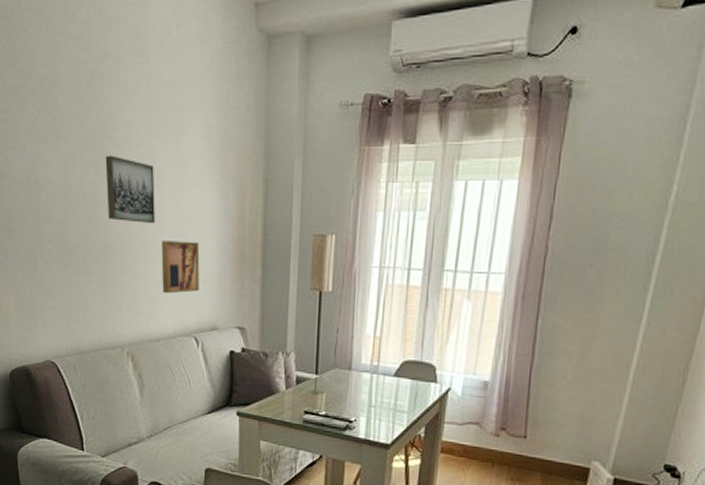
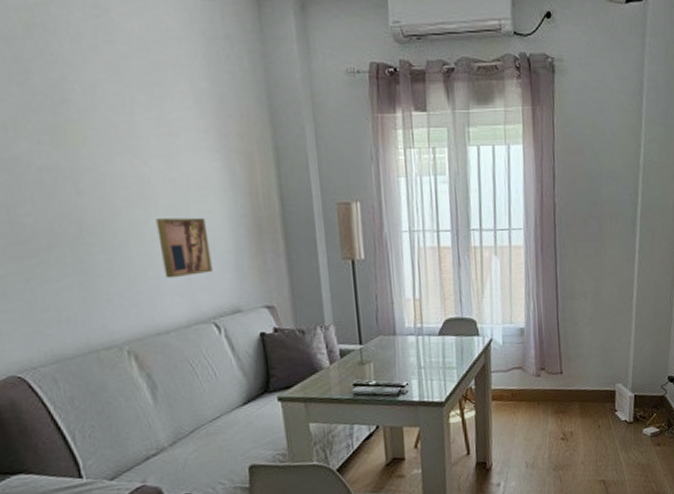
wall art: present [105,155,155,223] -> none [63,122,144,200]

